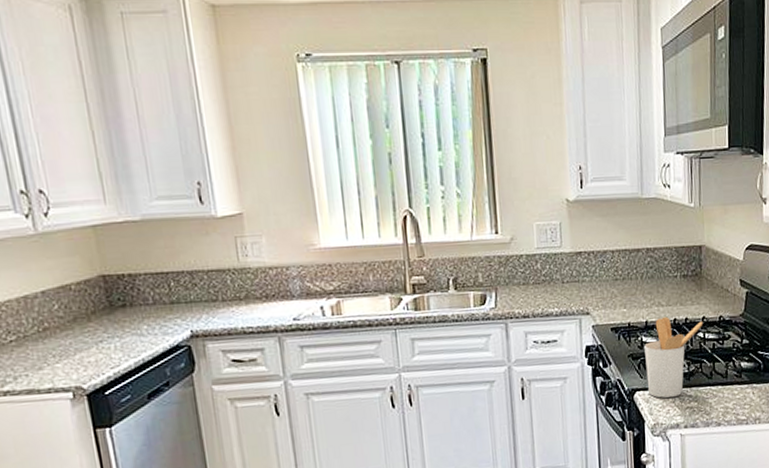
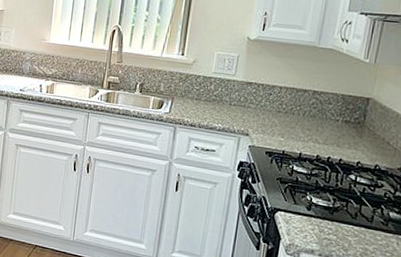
utensil holder: present [644,316,703,398] -> none [289,153,357,226]

